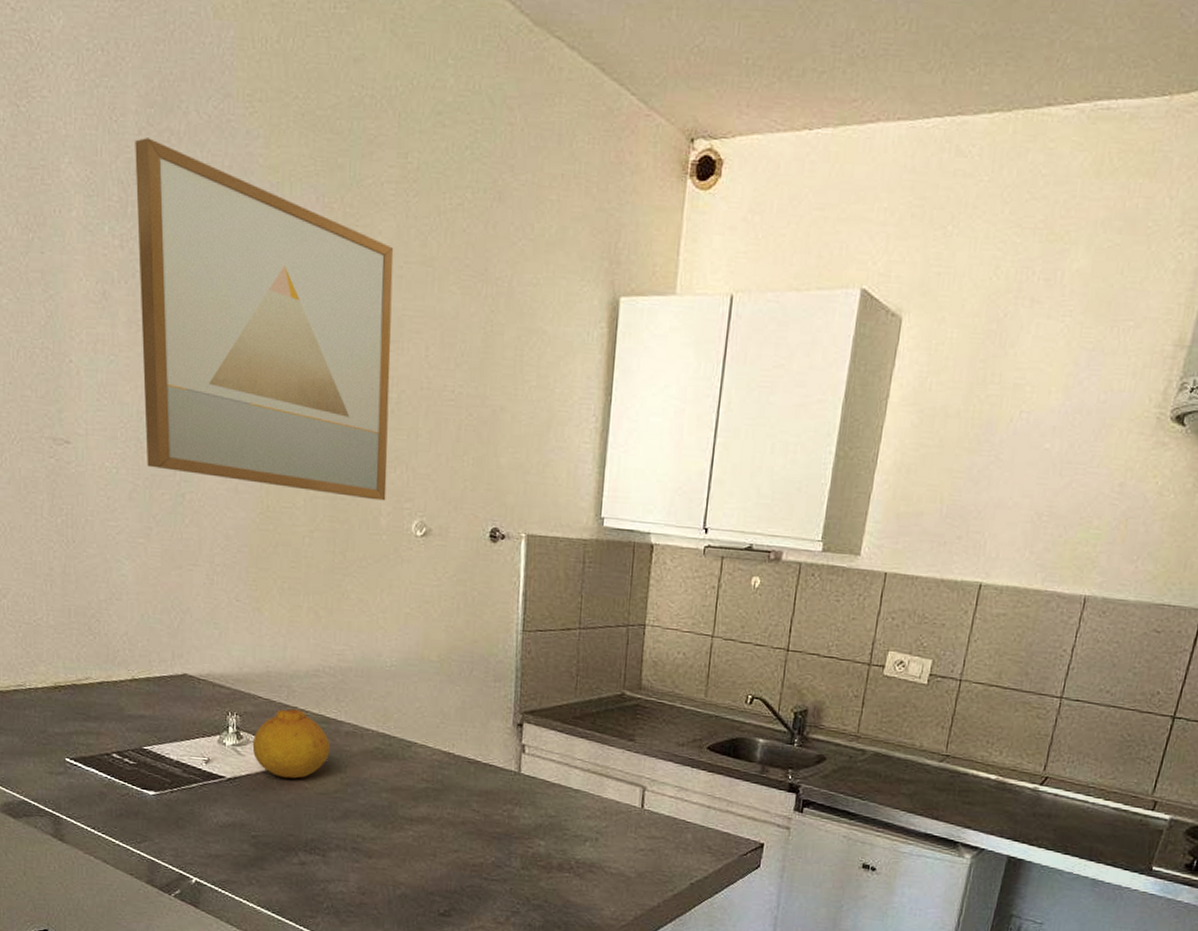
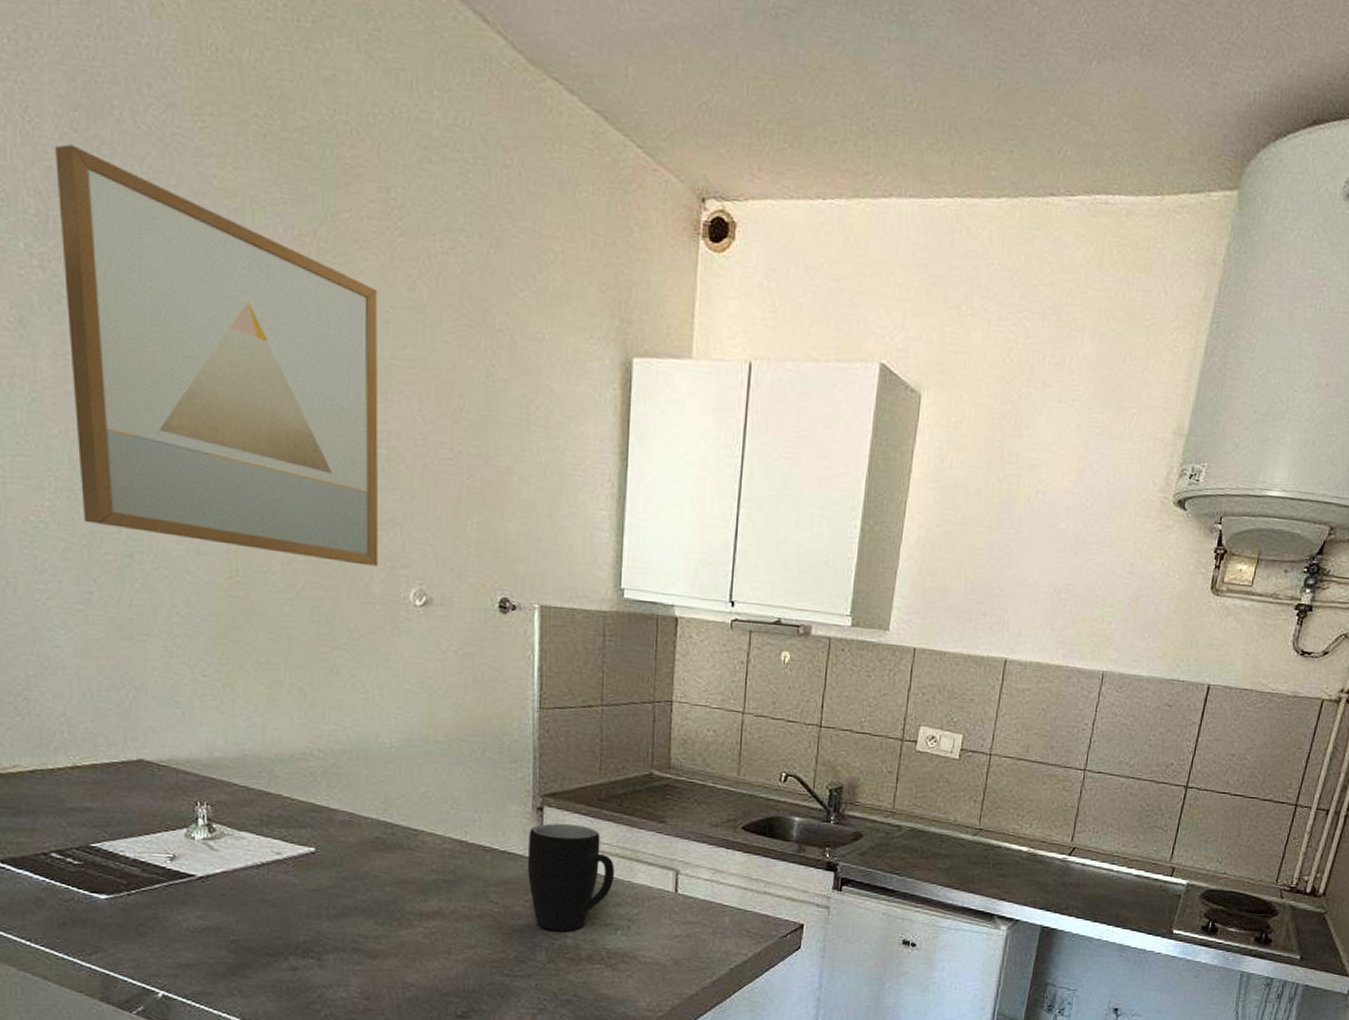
fruit: present [252,709,330,779] -> none [228,797,322,875]
mug: none [506,739,586,840] -> present [527,823,614,931]

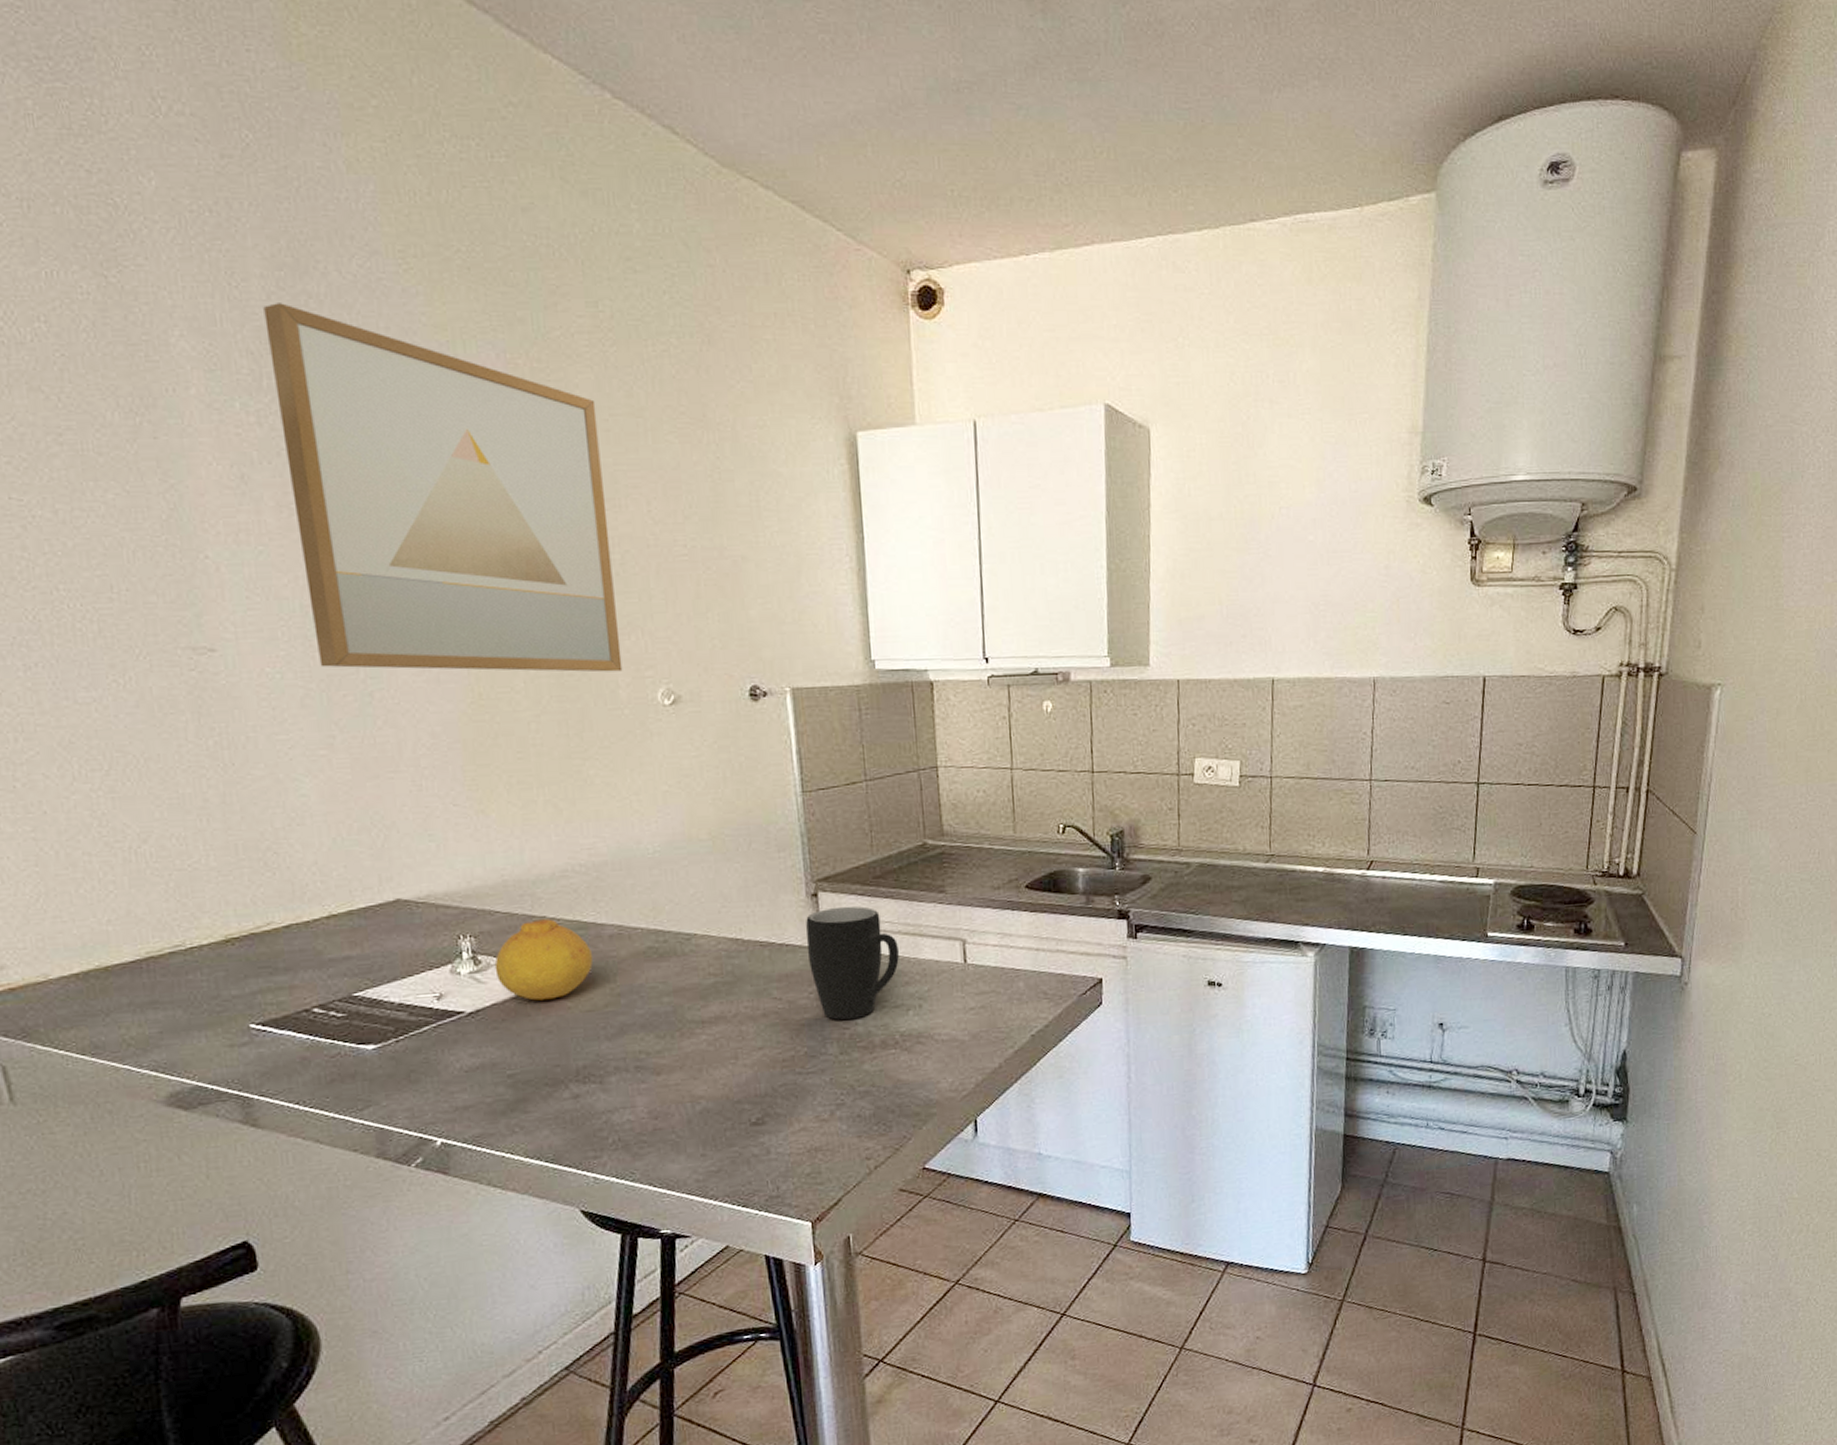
fruit: none [228,797,322,875] -> present [494,919,593,1001]

